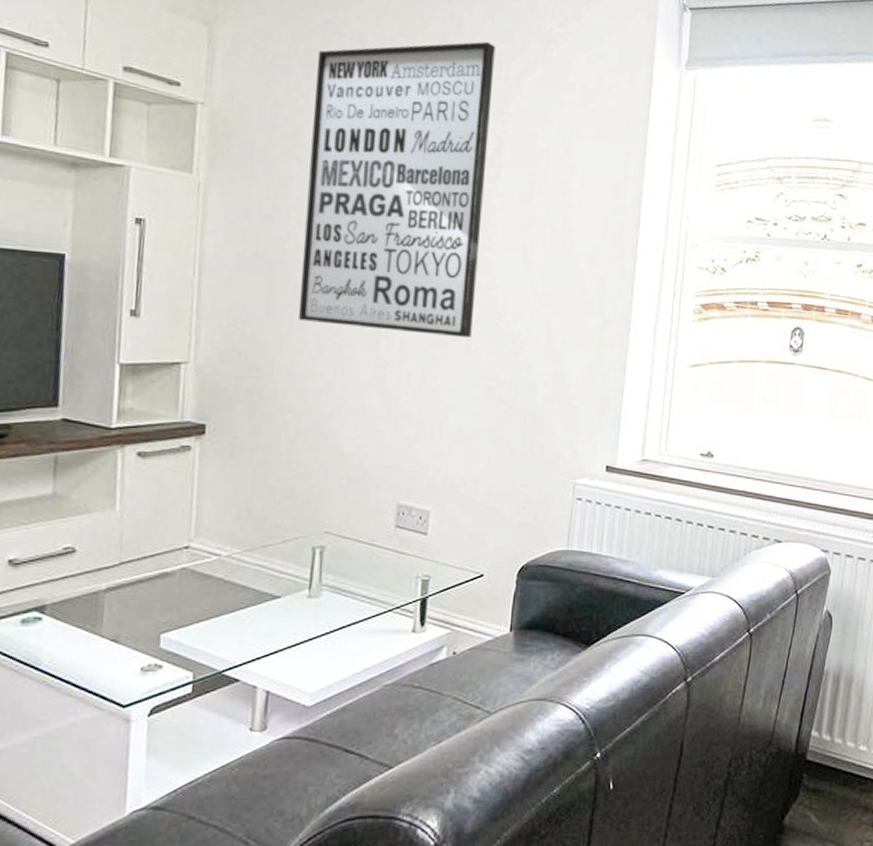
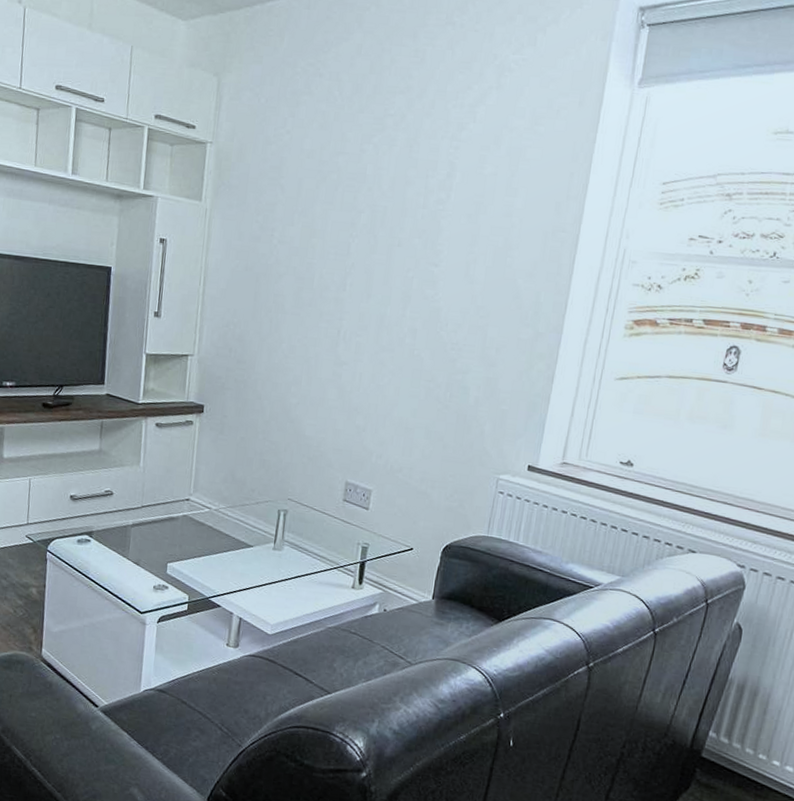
wall art: present [299,41,495,337] -> none [276,73,454,344]

